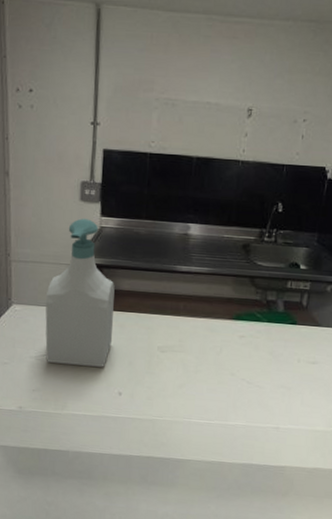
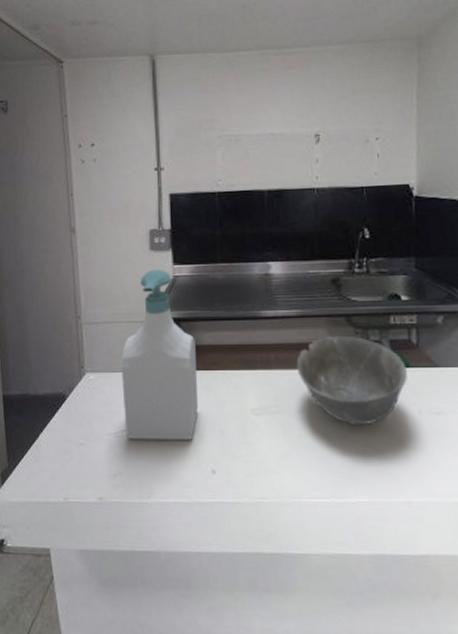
bowl: none [201,293,294,368] -> present [296,335,407,426]

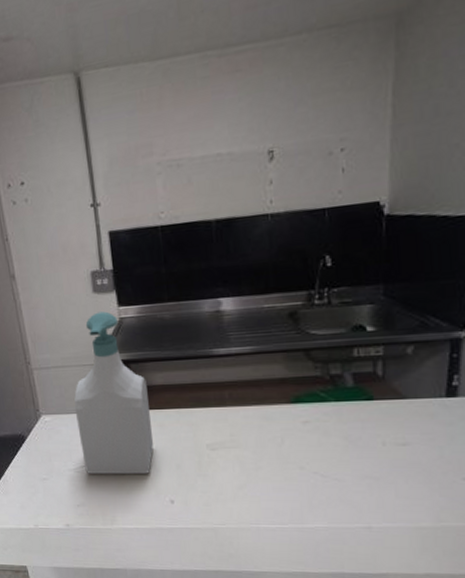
bowl: present [296,335,407,426] -> none [251,371,371,458]

